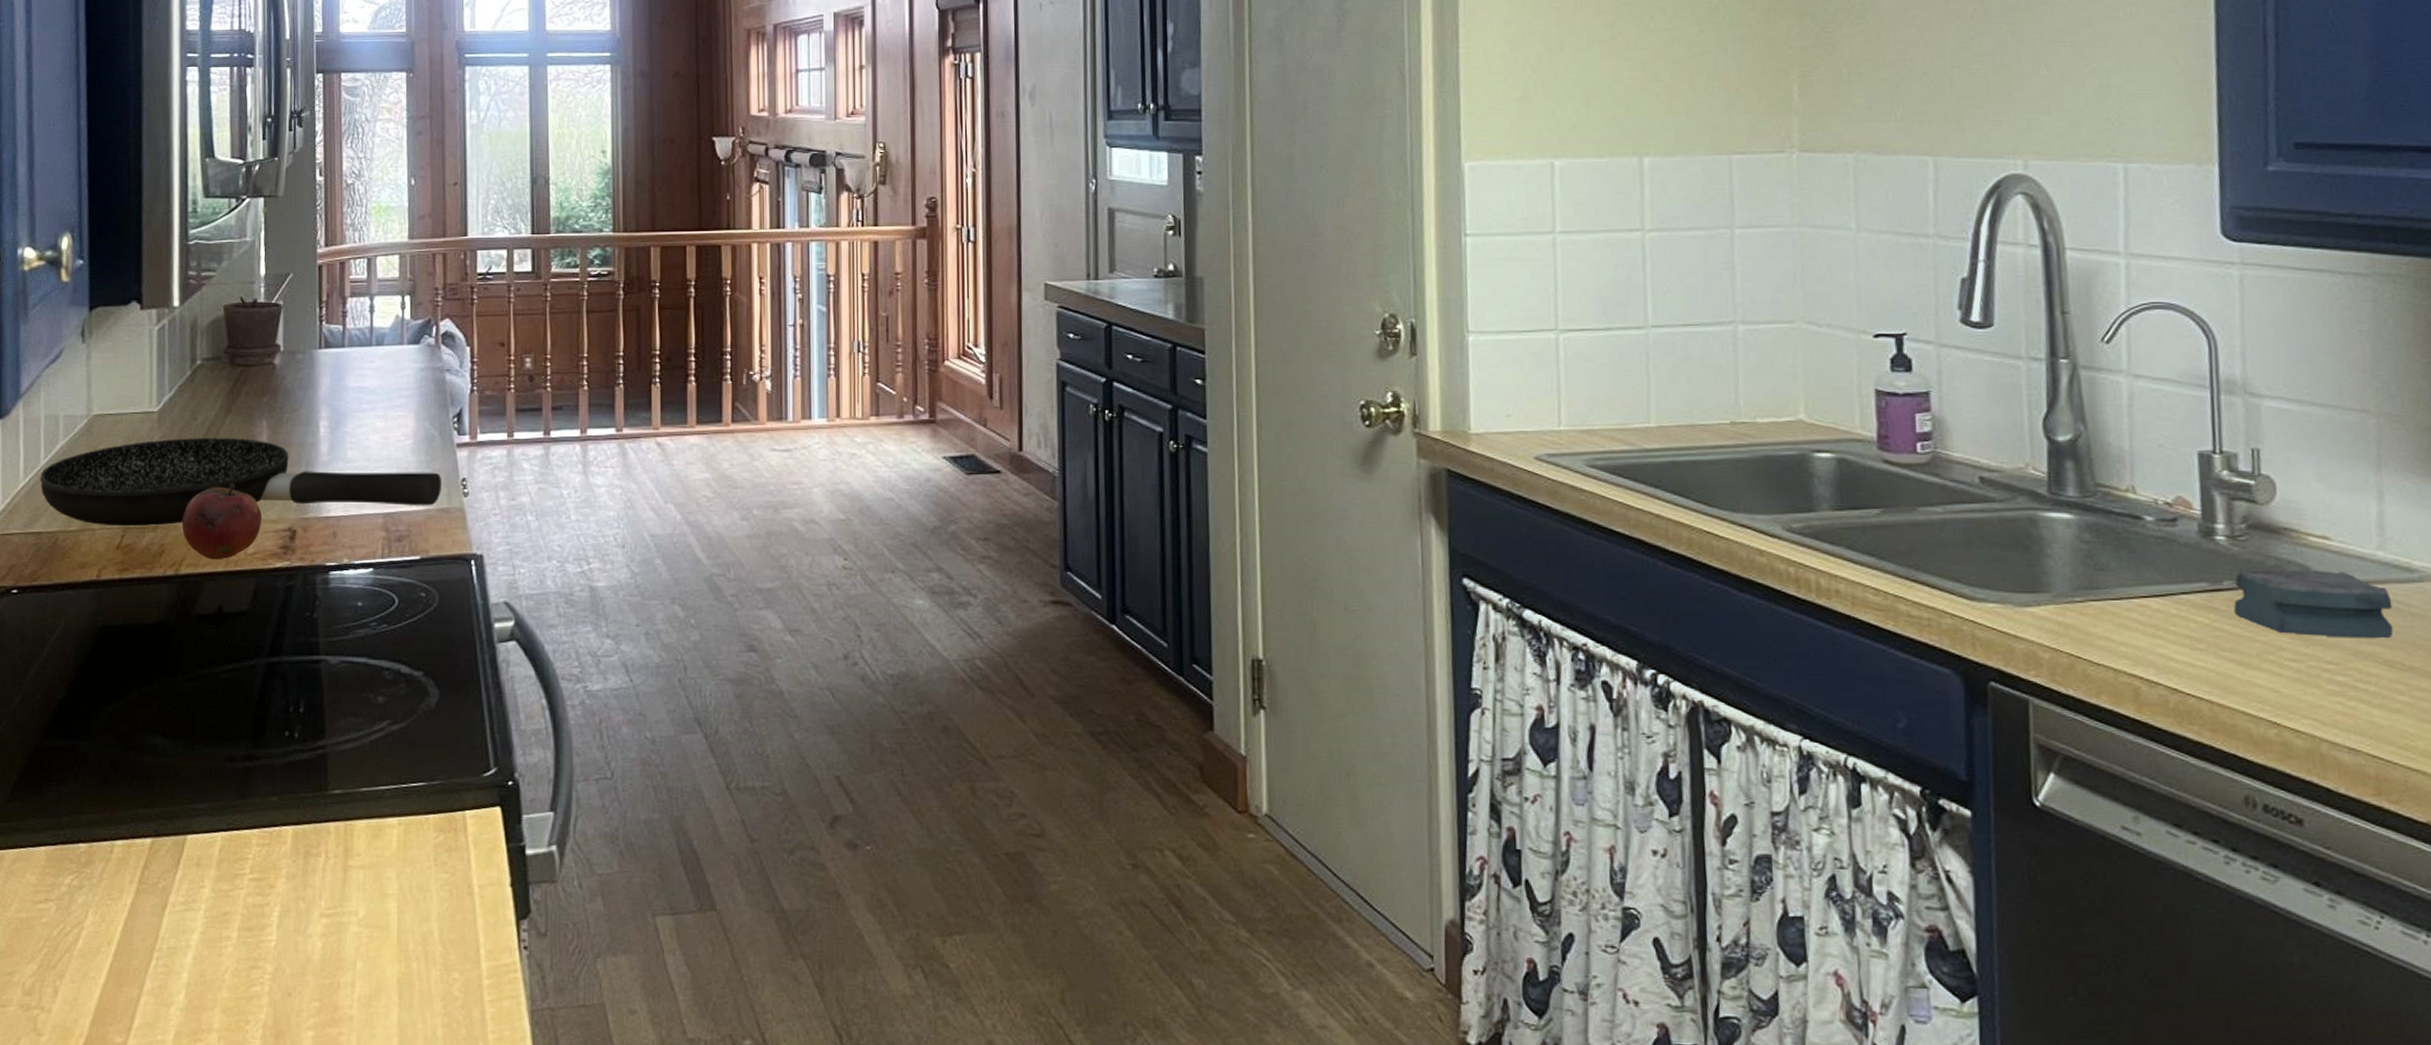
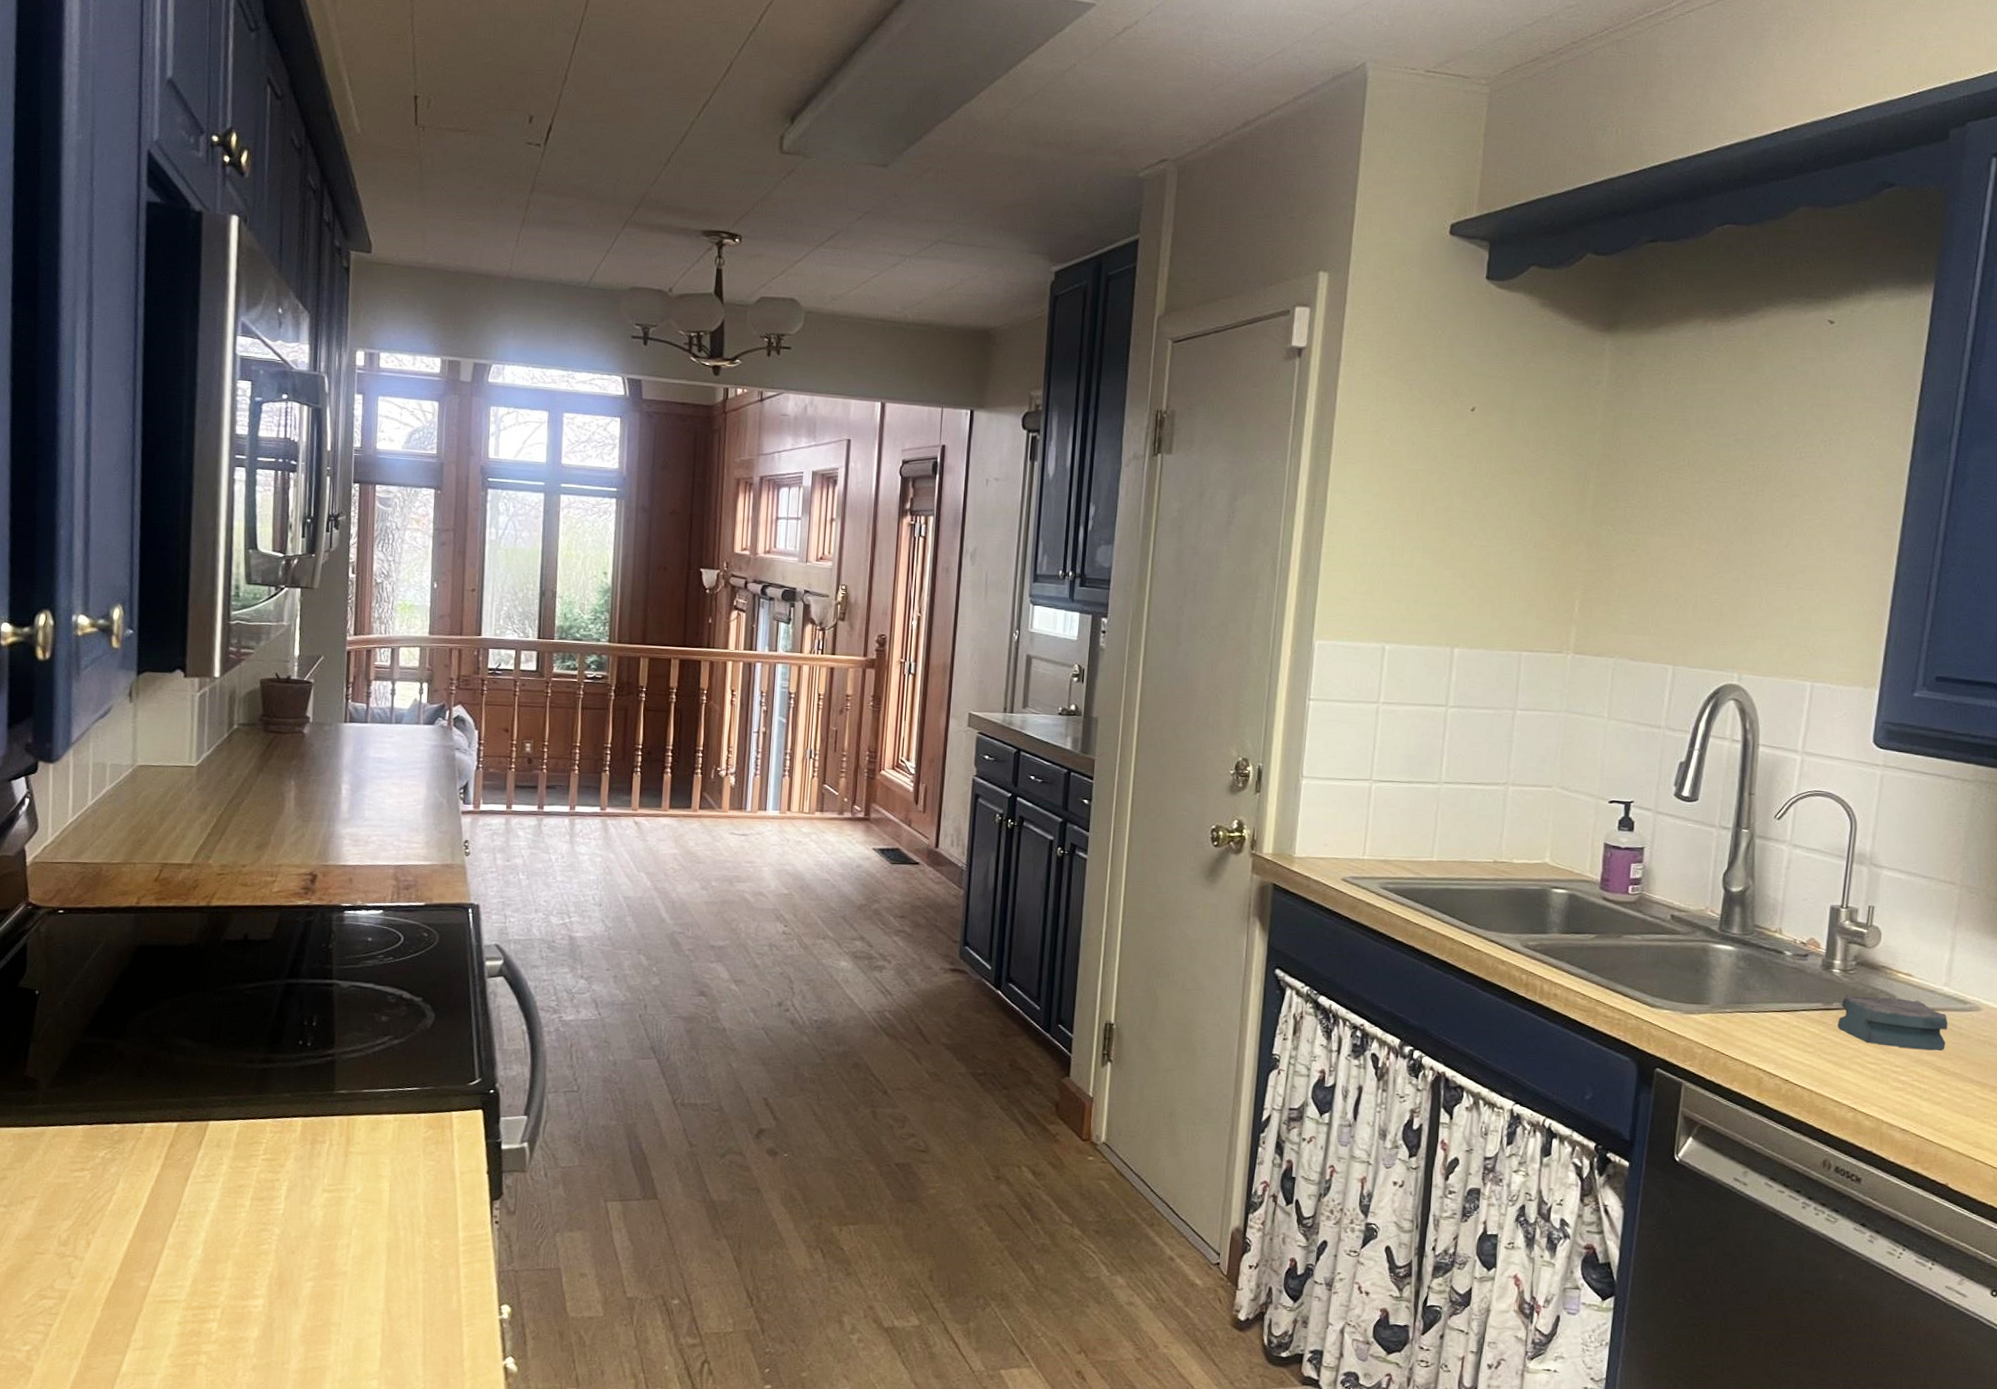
frying pan: present [40,437,442,527] -> none [87,790,448,864]
fruit: present [181,483,262,560] -> none [214,832,287,896]

